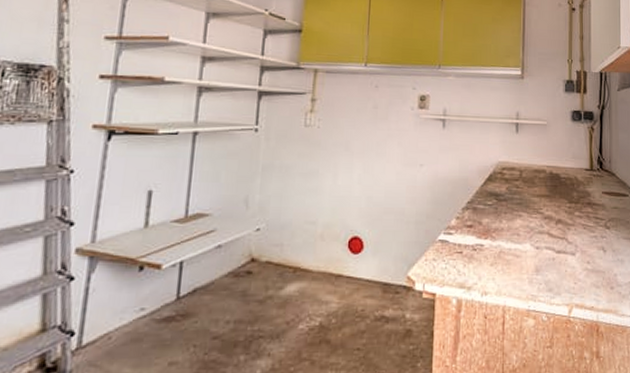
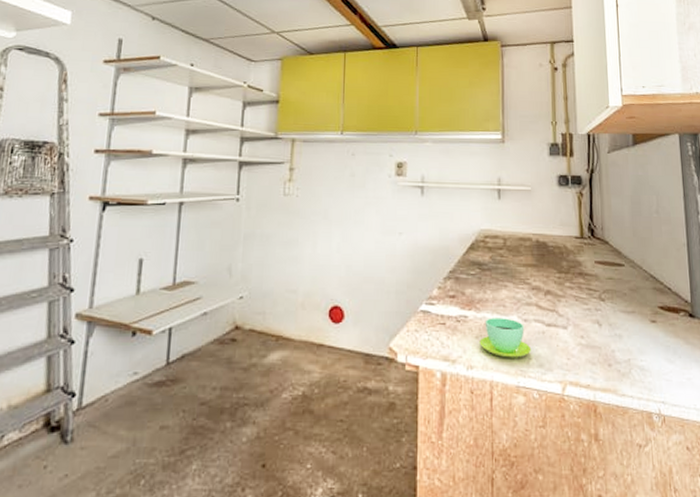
cup: none [494,246,542,284] -> present [479,318,532,358]

